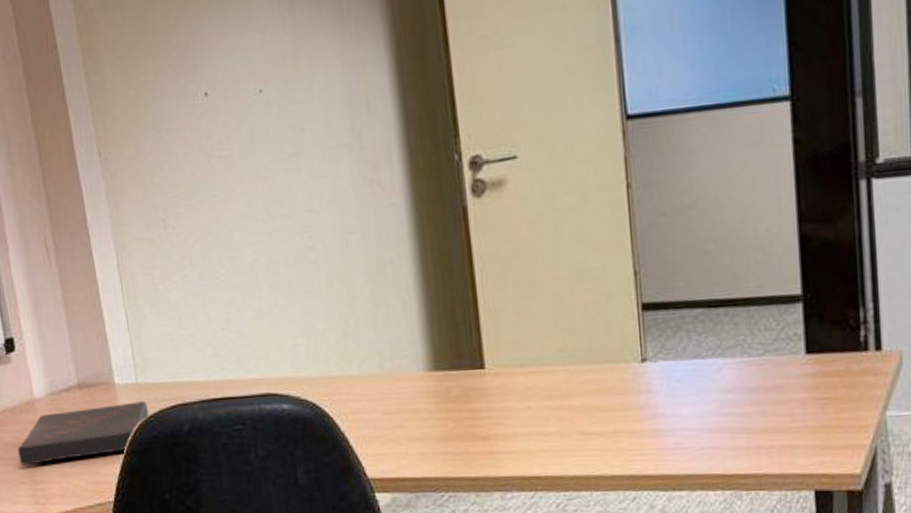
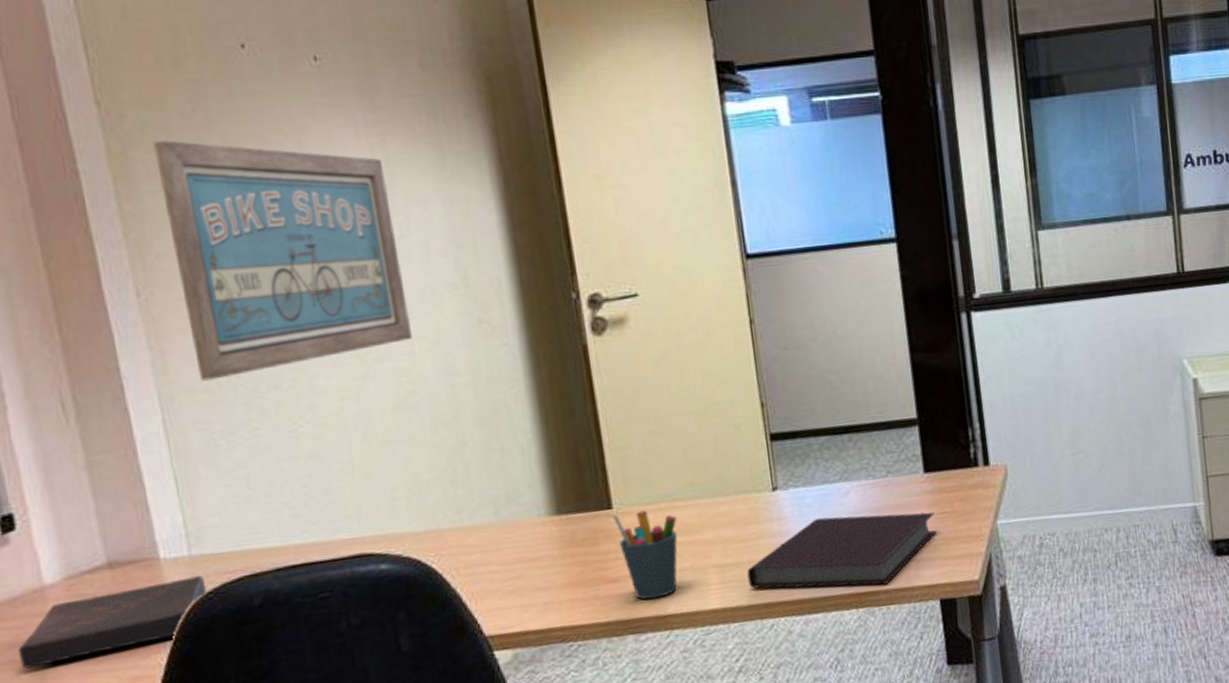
wall art: none [111,15,313,231] -> present [153,140,412,381]
pen holder: none [484,372,546,460] -> present [611,510,678,600]
notebook: none [612,393,815,469] -> present [747,512,936,589]

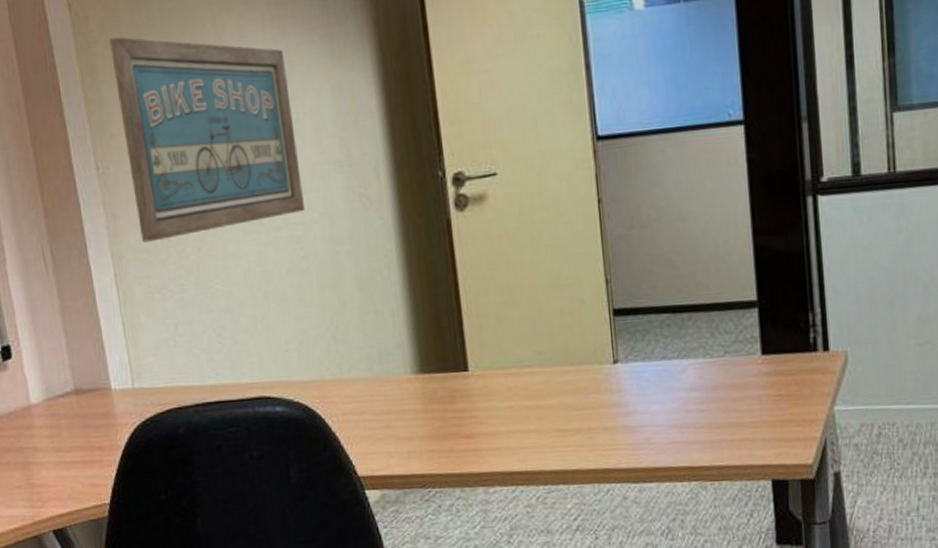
book: present [17,576,207,669] -> none [13,405,145,470]
pen holder: present [611,510,678,600] -> none [467,374,525,456]
notebook: present [747,512,936,589] -> none [587,392,771,461]

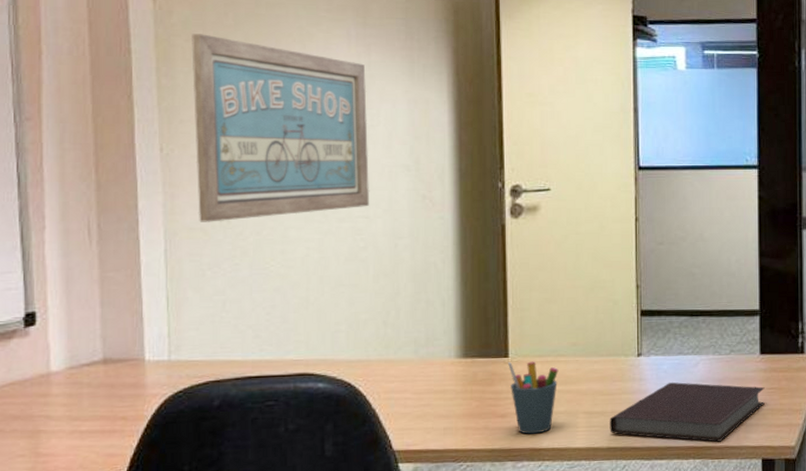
pen holder: none [467,374,525,456] -> present [507,361,559,434]
notebook: none [587,392,771,461] -> present [609,382,765,442]

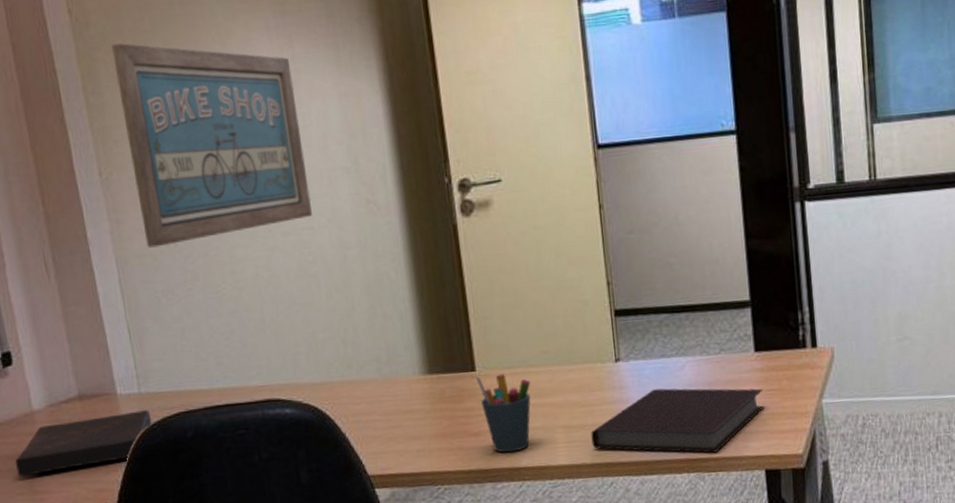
book: none [21,377,178,438] -> present [15,410,152,477]

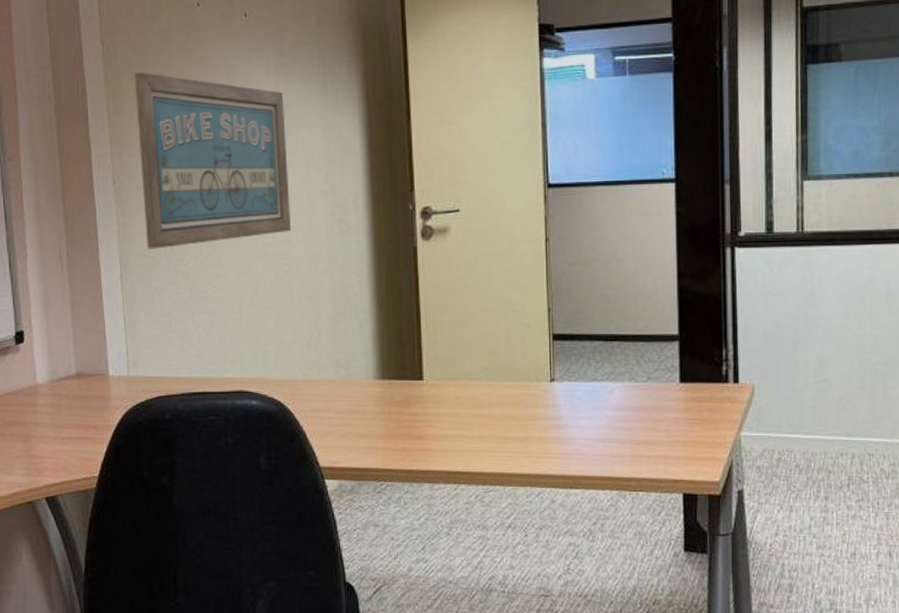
book: present [15,410,152,477] -> none [17,392,136,441]
pen holder: present [475,374,531,453] -> none [422,384,472,457]
notebook: present [591,388,764,453] -> none [523,410,686,473]

